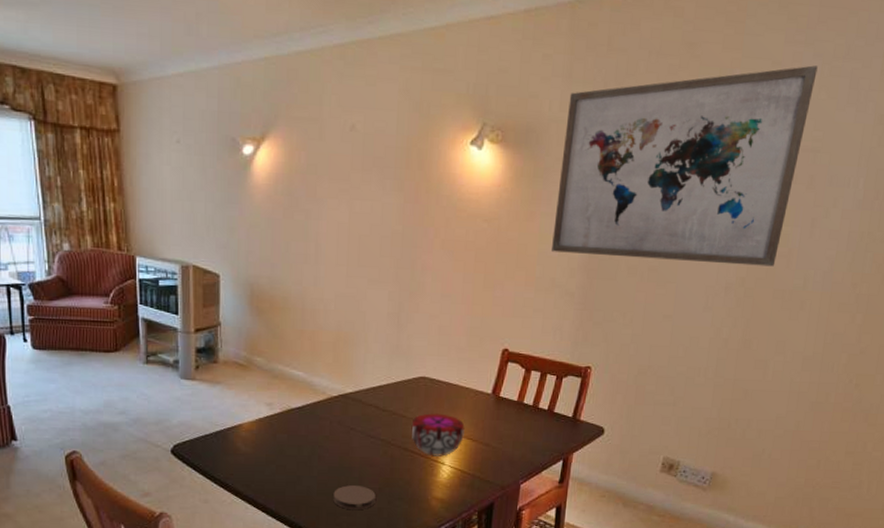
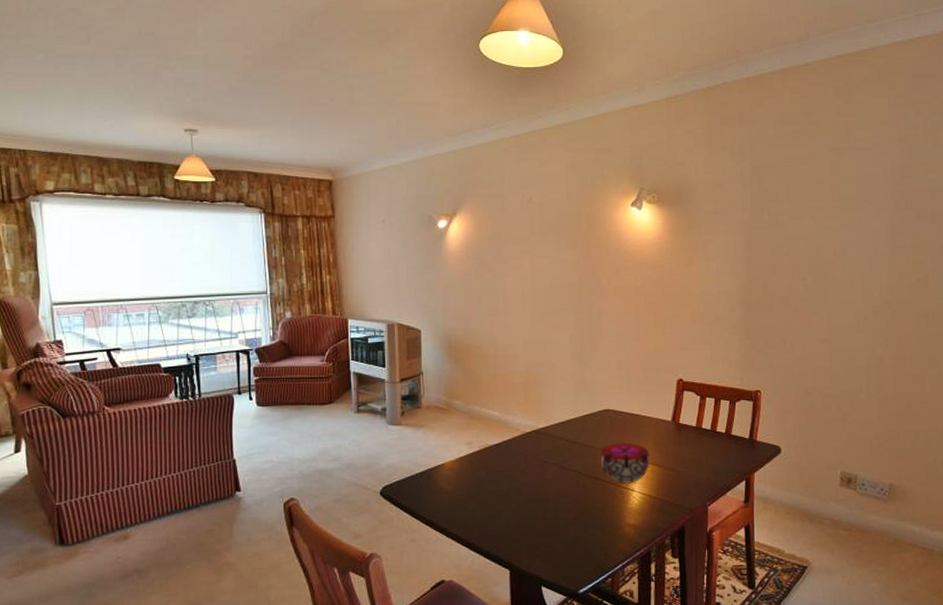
coaster: present [333,485,376,510] -> none [532,516,572,541]
wall art: present [552,65,818,267] -> none [711,122,921,291]

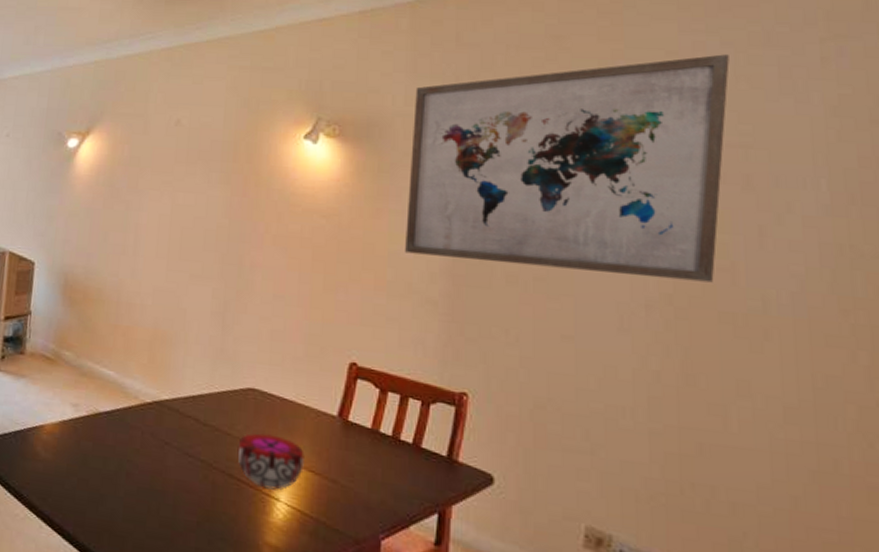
wall art: none [711,122,921,291] -> present [405,54,730,283]

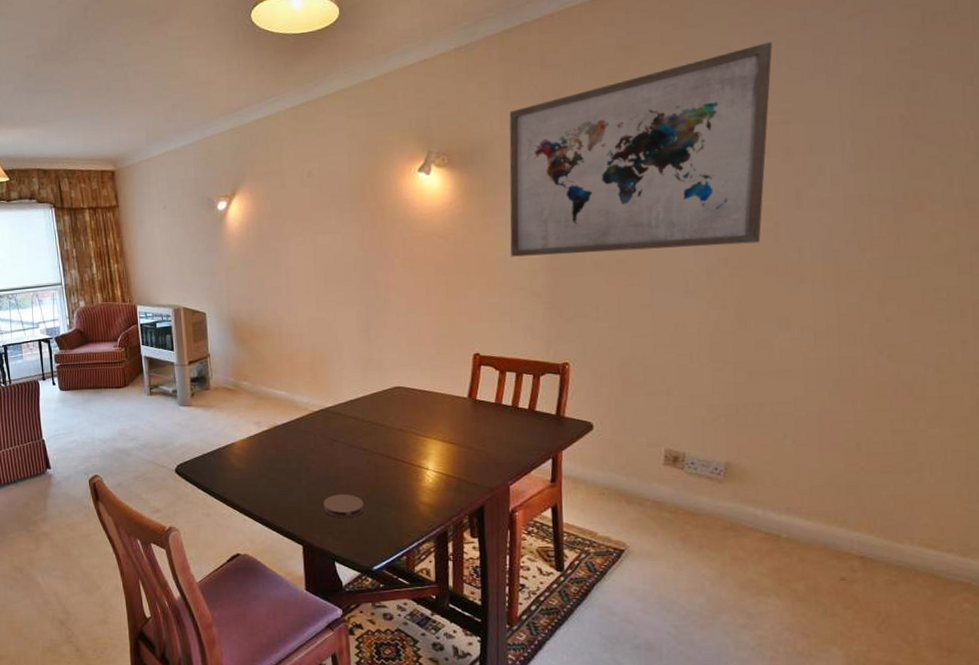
coaster: none [141,513,193,548] -> present [323,494,364,519]
decorative bowl: present [237,433,304,491] -> none [391,420,445,462]

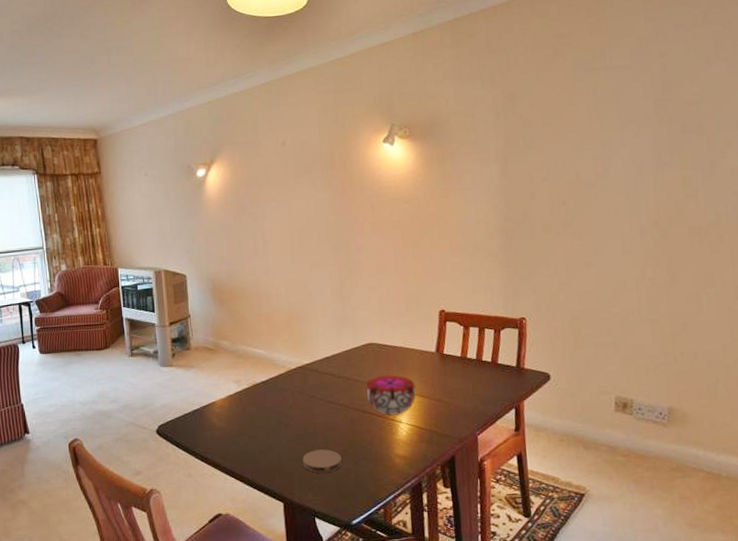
decorative bowl: none [391,420,445,462] -> present [365,375,416,416]
wall art: present [509,42,772,257] -> none [462,34,684,221]

